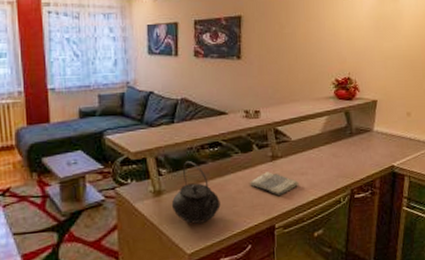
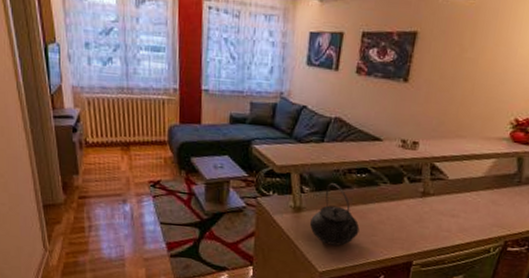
dish towel: present [249,172,299,195] -> none [392,207,448,233]

